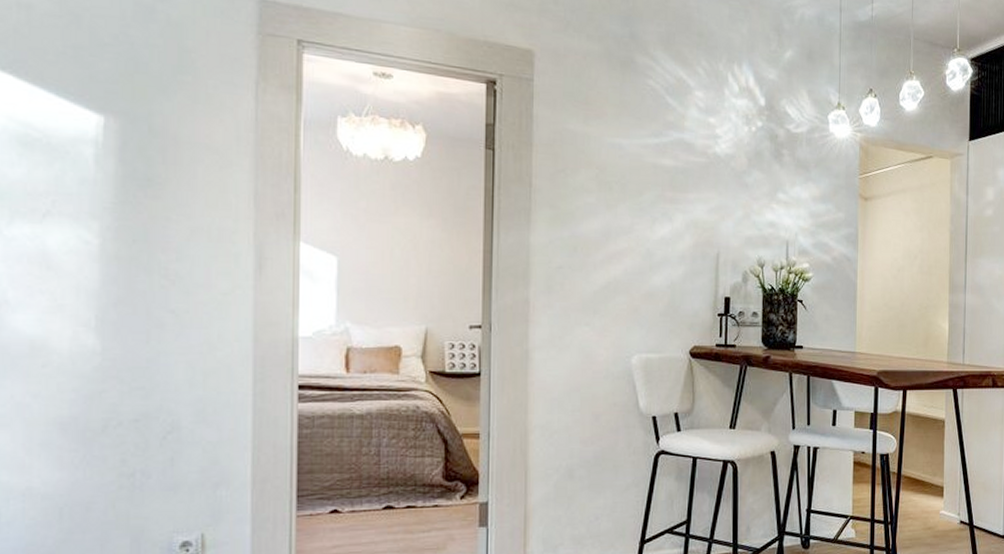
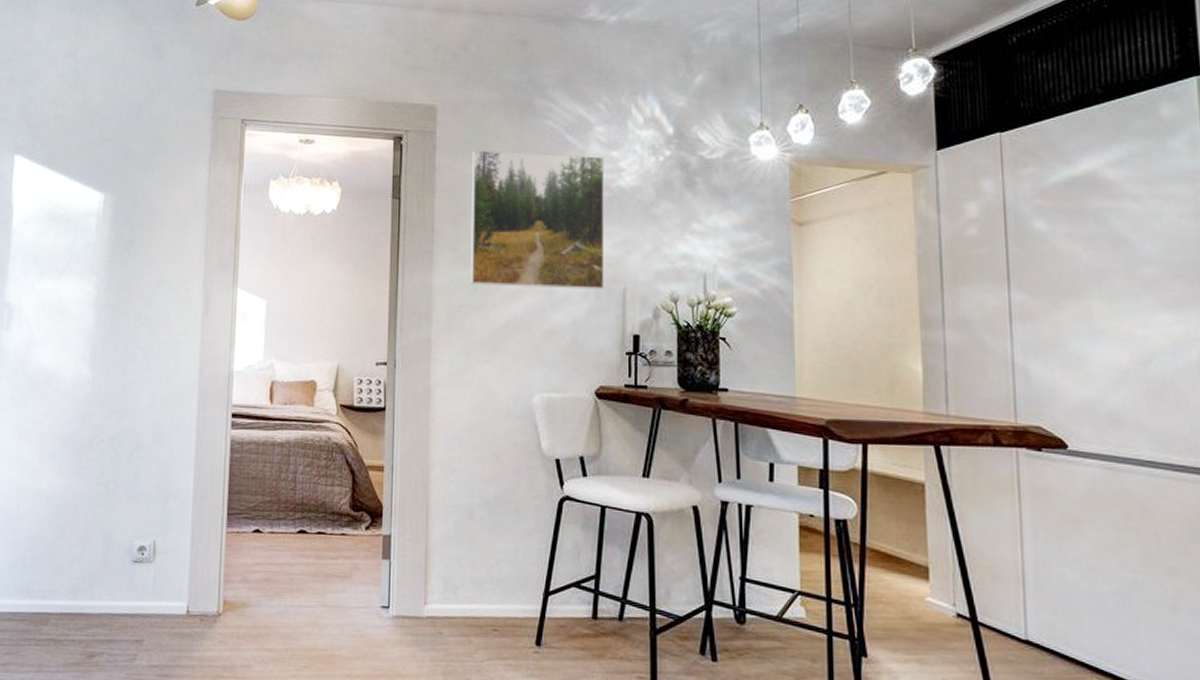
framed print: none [569,103,703,254] -> present [469,150,605,290]

